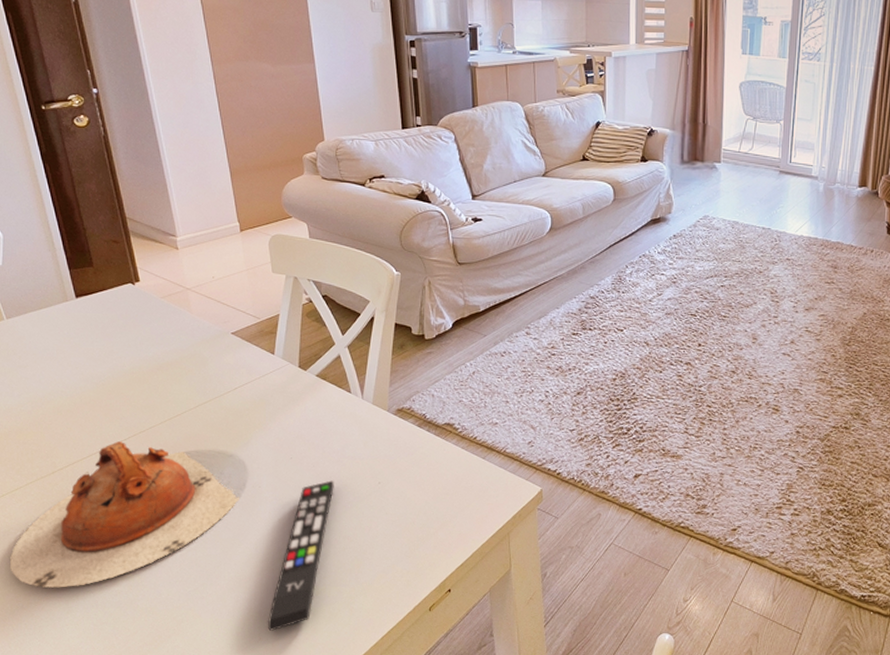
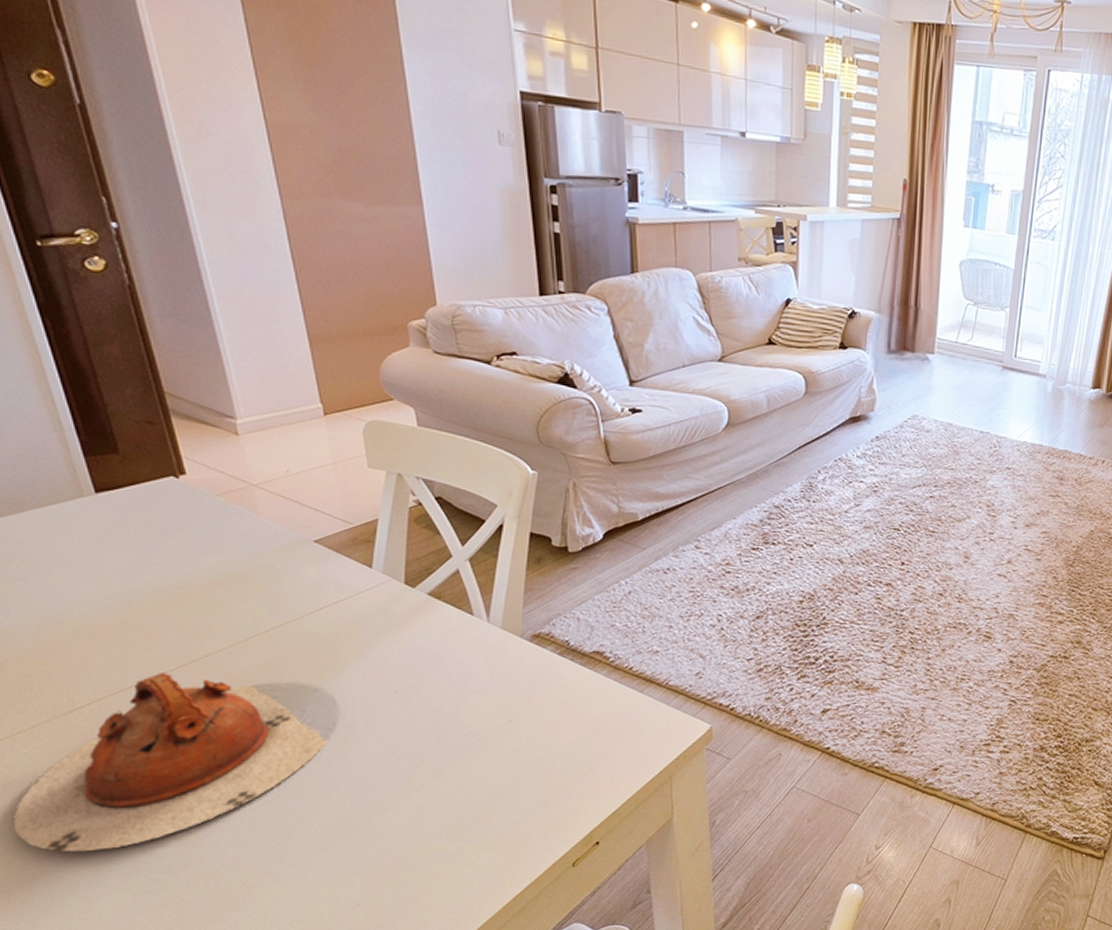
remote control: present [267,480,334,631] -> none [366,718,452,895]

